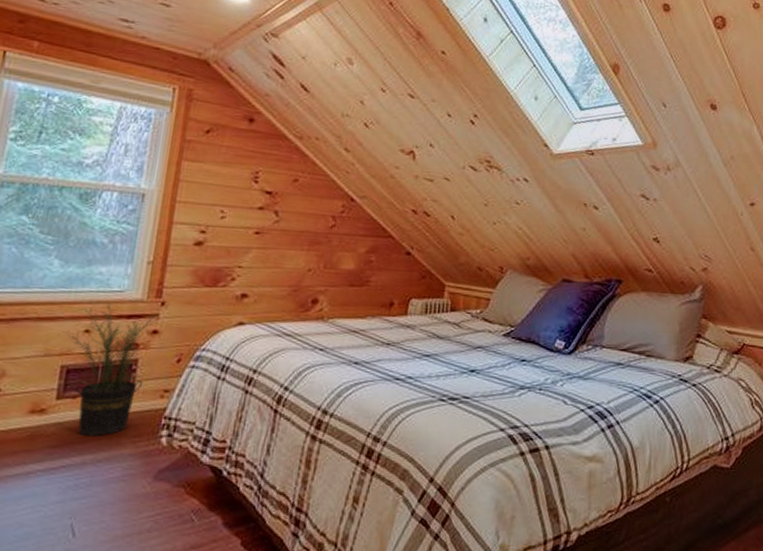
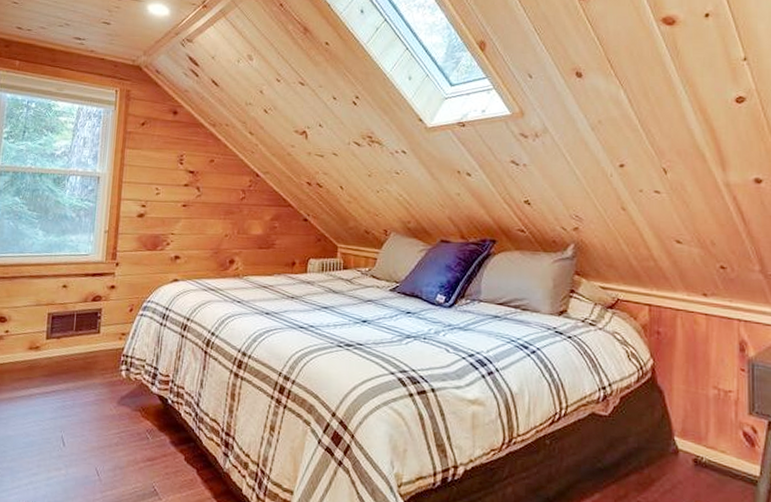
potted plant: present [61,302,168,436] -> none [47,264,121,369]

